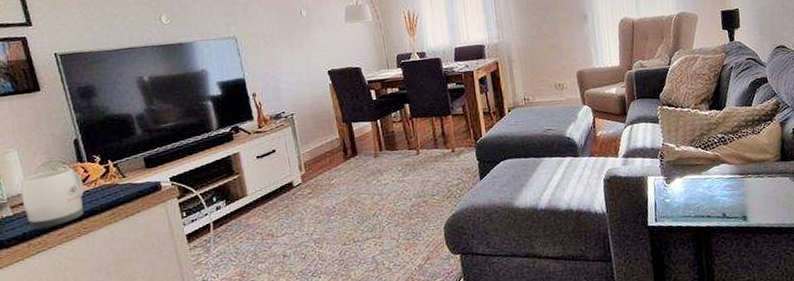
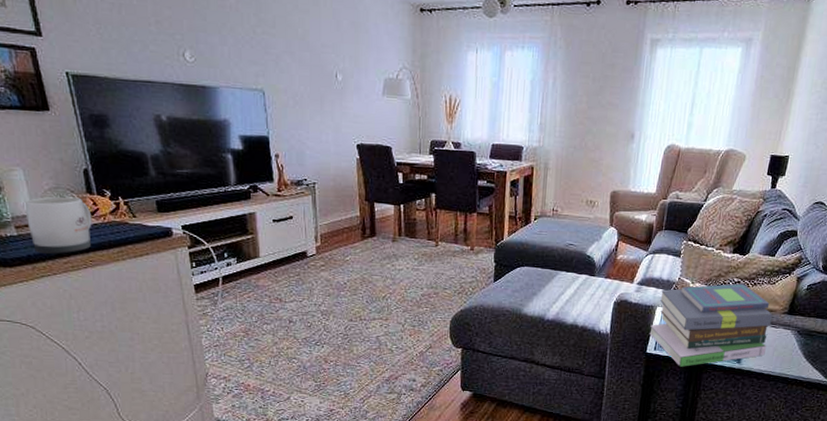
books: none [645,138,770,235] -> present [649,283,773,367]

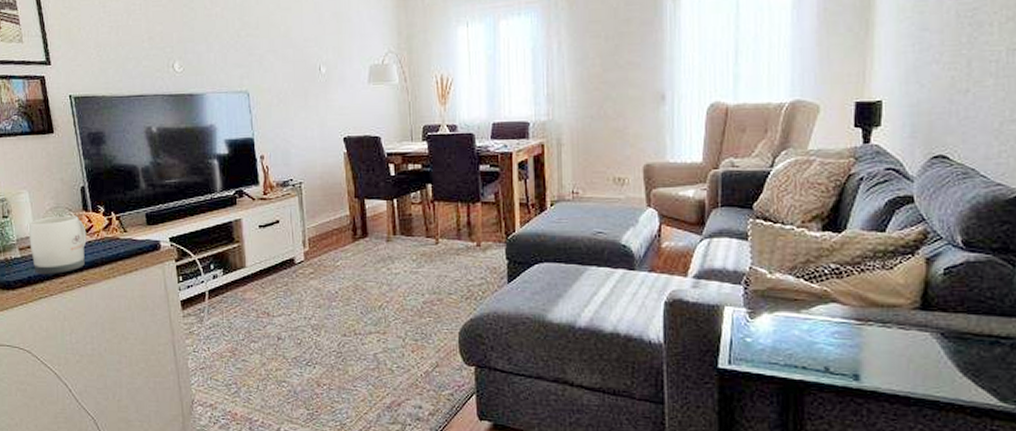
books: present [649,283,773,367] -> none [719,270,898,387]

